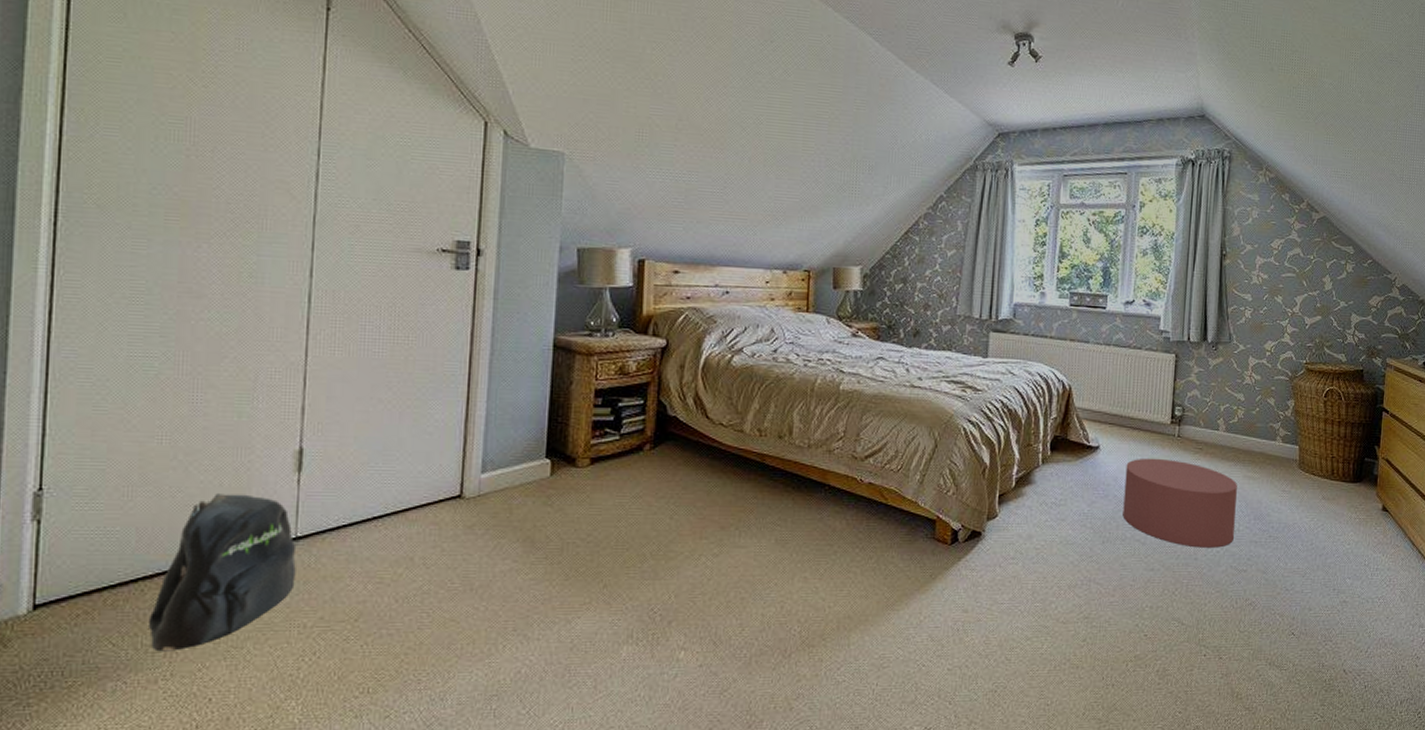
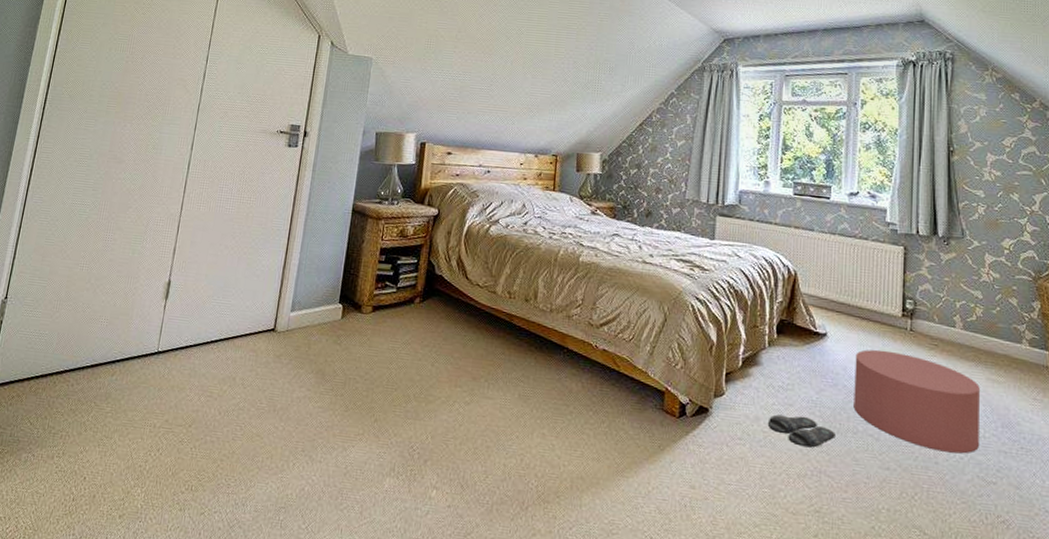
backpack: present [149,494,296,652] -> none [54,311,157,434]
slippers: none [1041,529,1105,559] -> present [769,414,835,448]

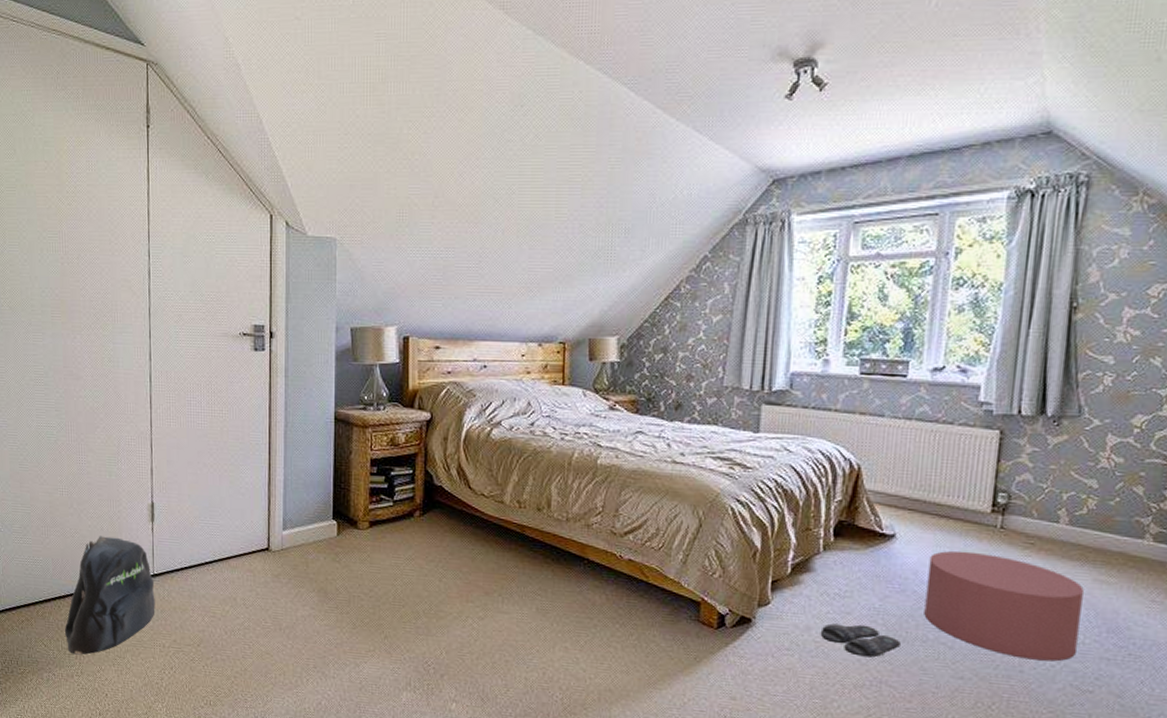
backpack: none [54,311,157,434] -> present [65,536,155,655]

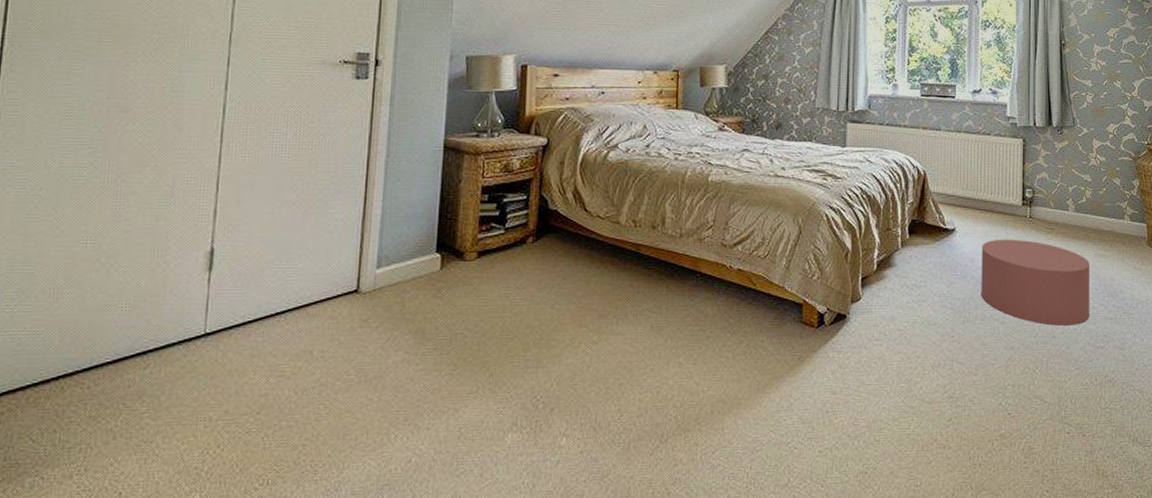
backpack: present [65,536,155,655] -> none [67,293,204,447]
slippers: present [821,623,901,658] -> none [904,310,965,339]

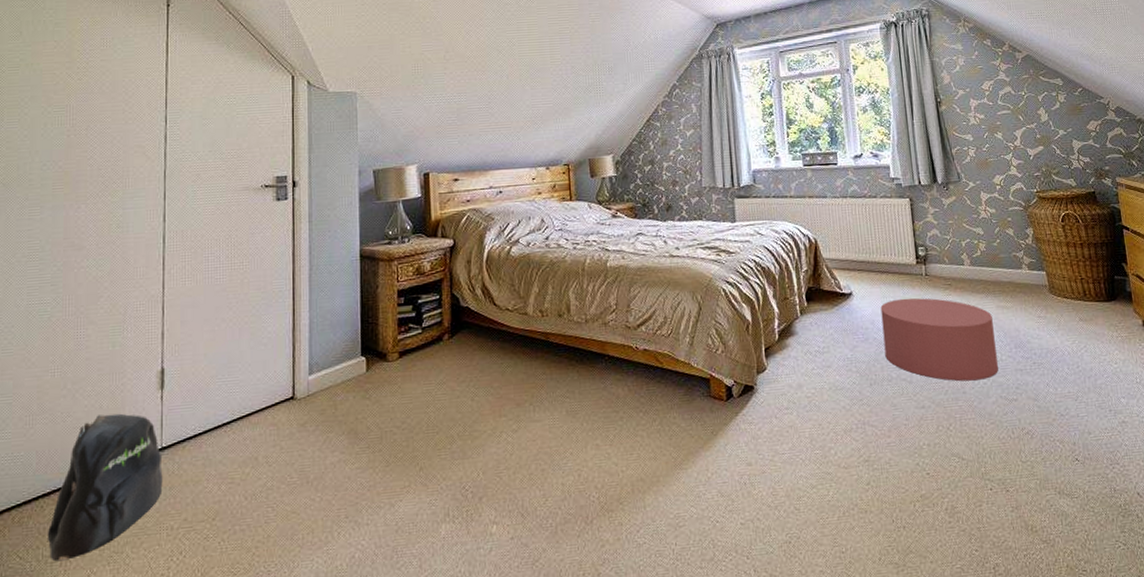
backpack: none [67,293,204,447] -> present [48,413,163,561]

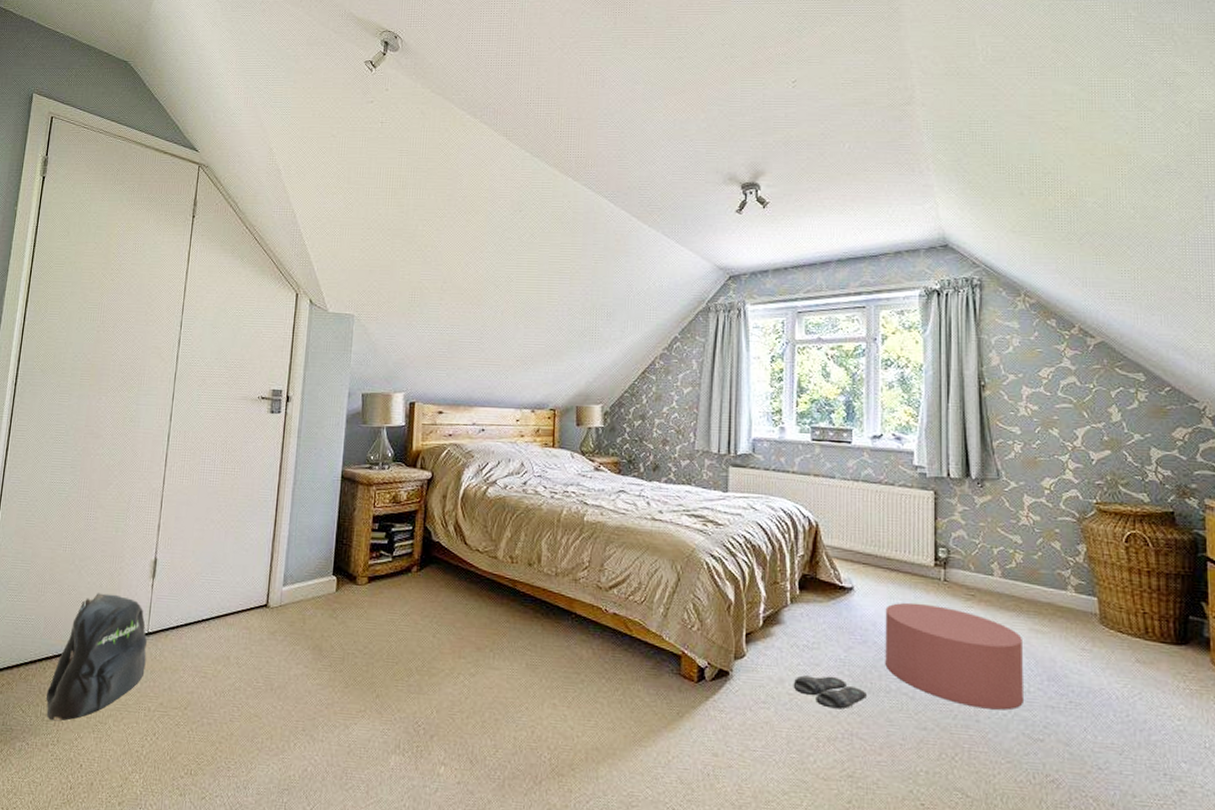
slippers: none [811,374,873,403] -> present [794,675,867,709]

